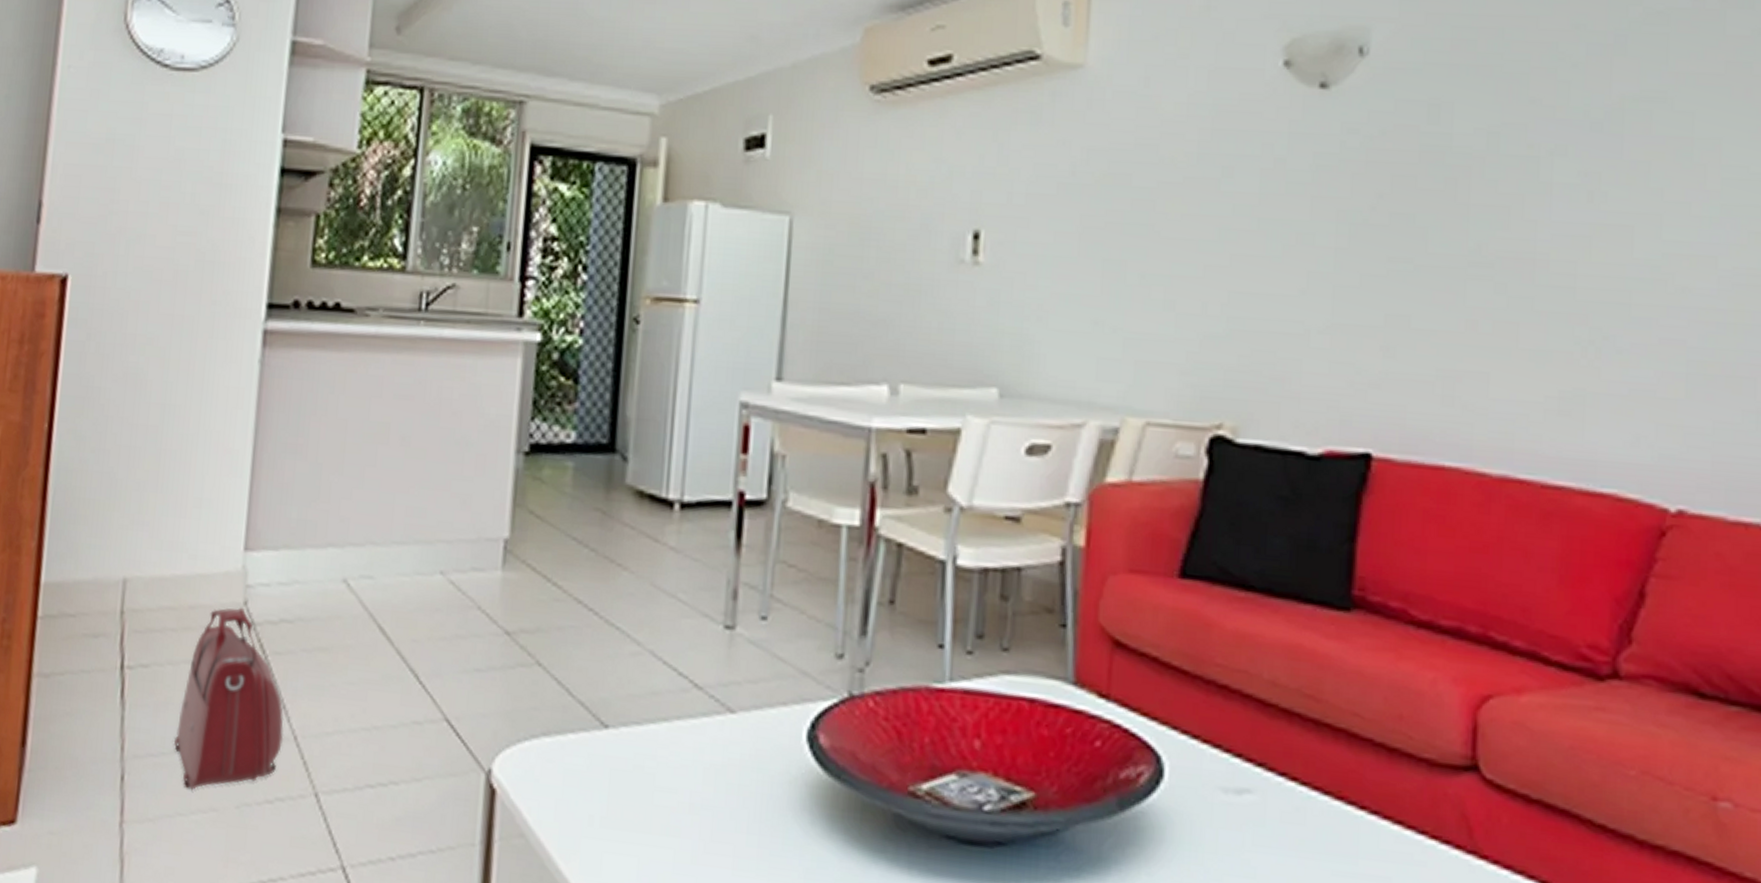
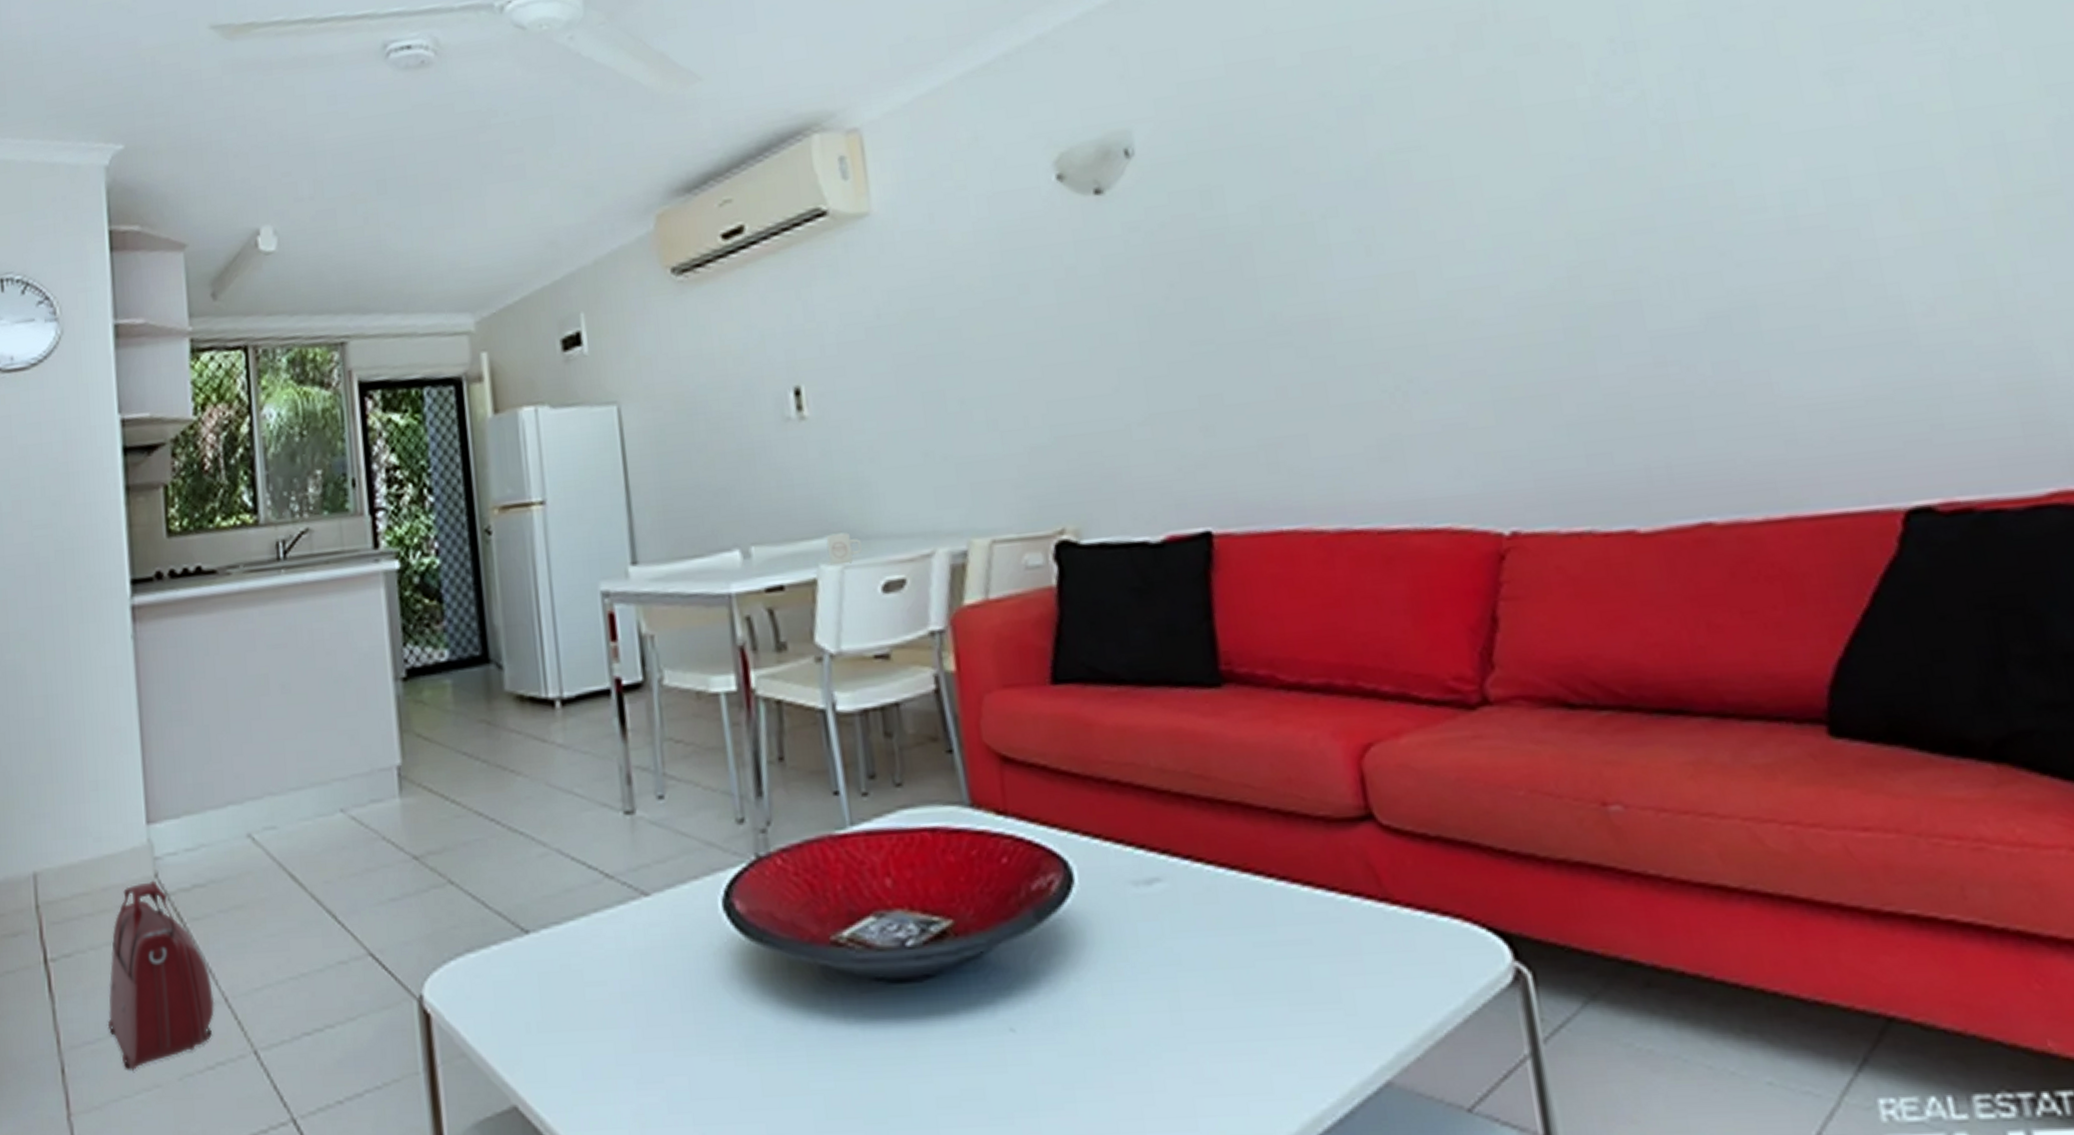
mug: none [977,386,1013,420] -> present [826,532,862,566]

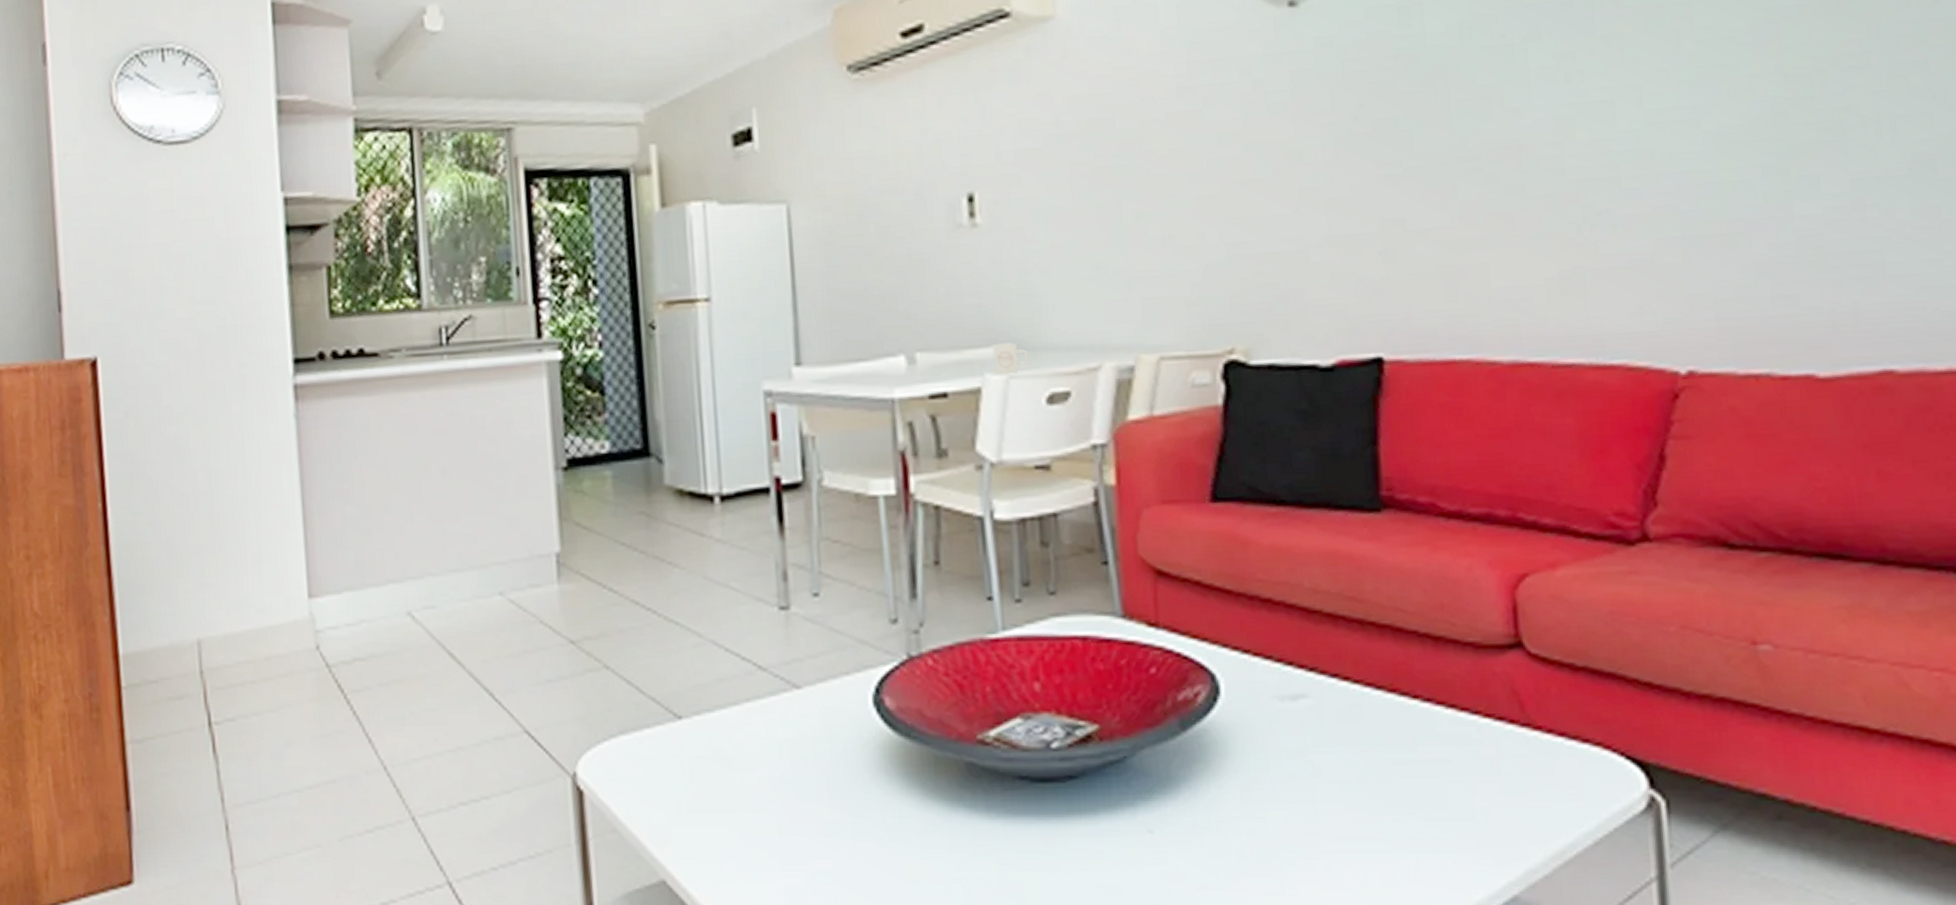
handbag: present [107,880,215,1070] -> none [270,652,374,830]

